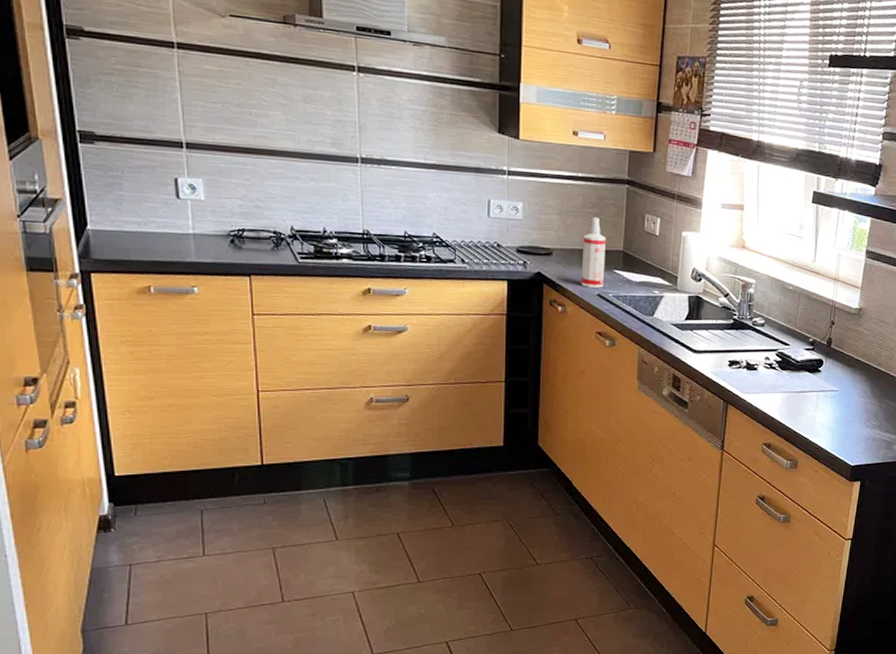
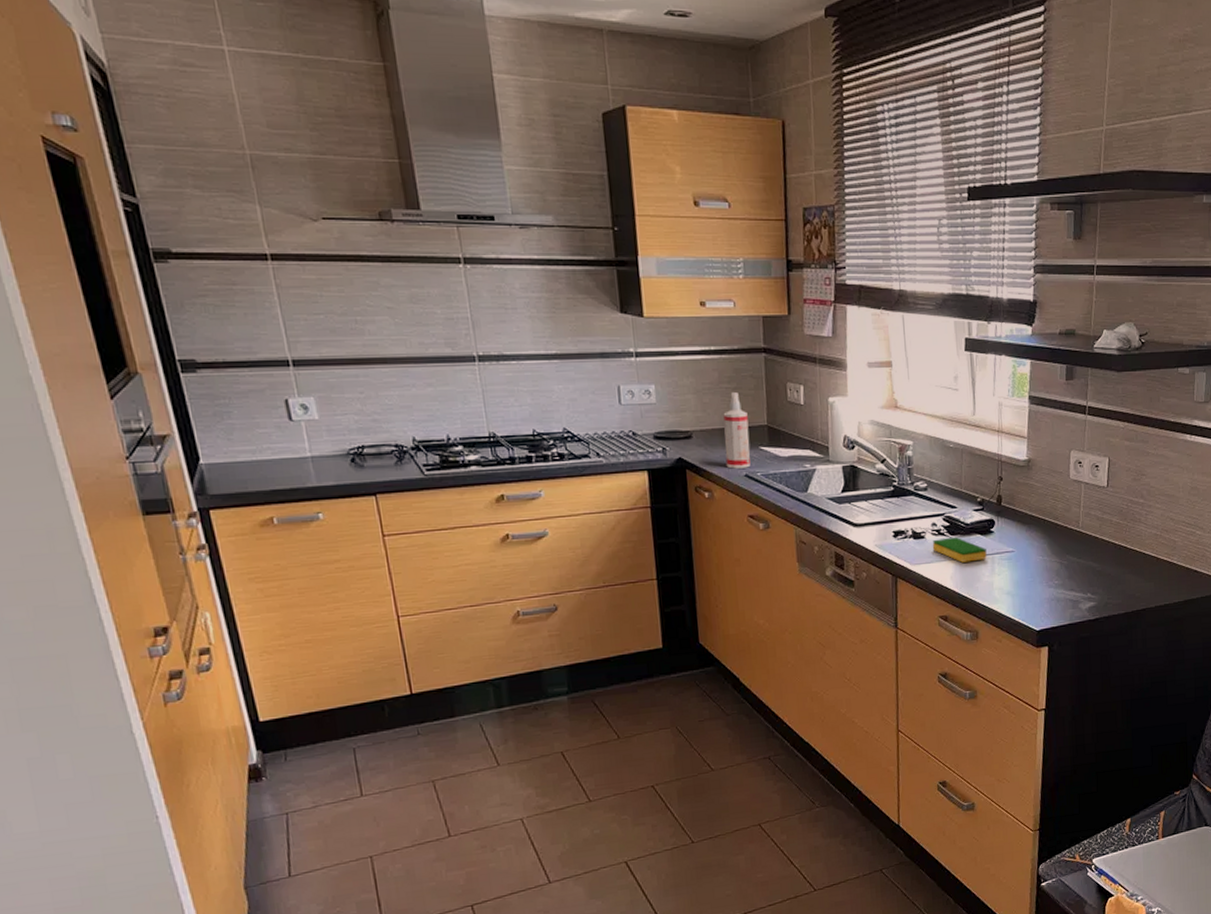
dish sponge: none [763,371,813,396] -> present [932,536,987,563]

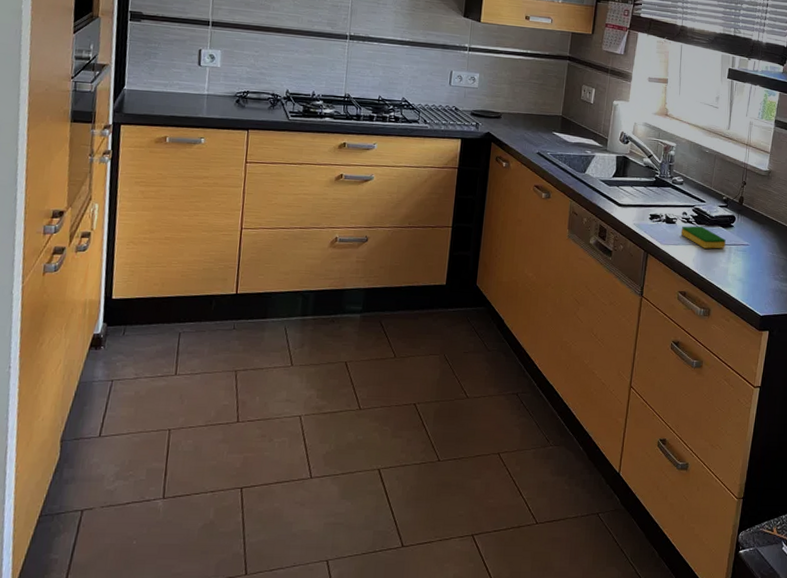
spray bottle: present [723,391,751,469] -> none [524,86,548,148]

